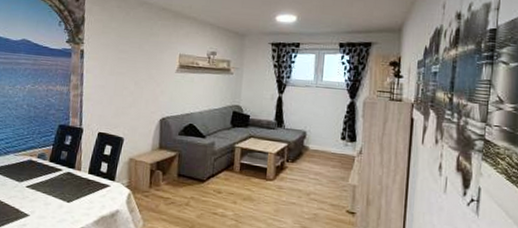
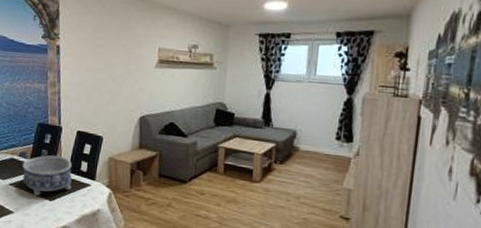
decorative bowl: none [40,156,92,198] -> present [22,155,72,196]

